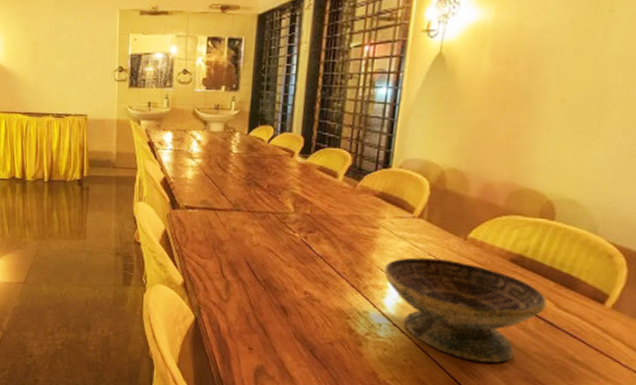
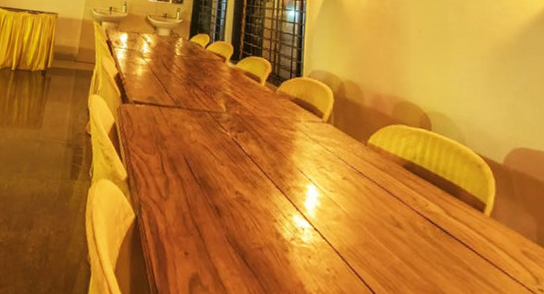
decorative bowl: present [383,257,547,363] -> none [302,160,439,274]

